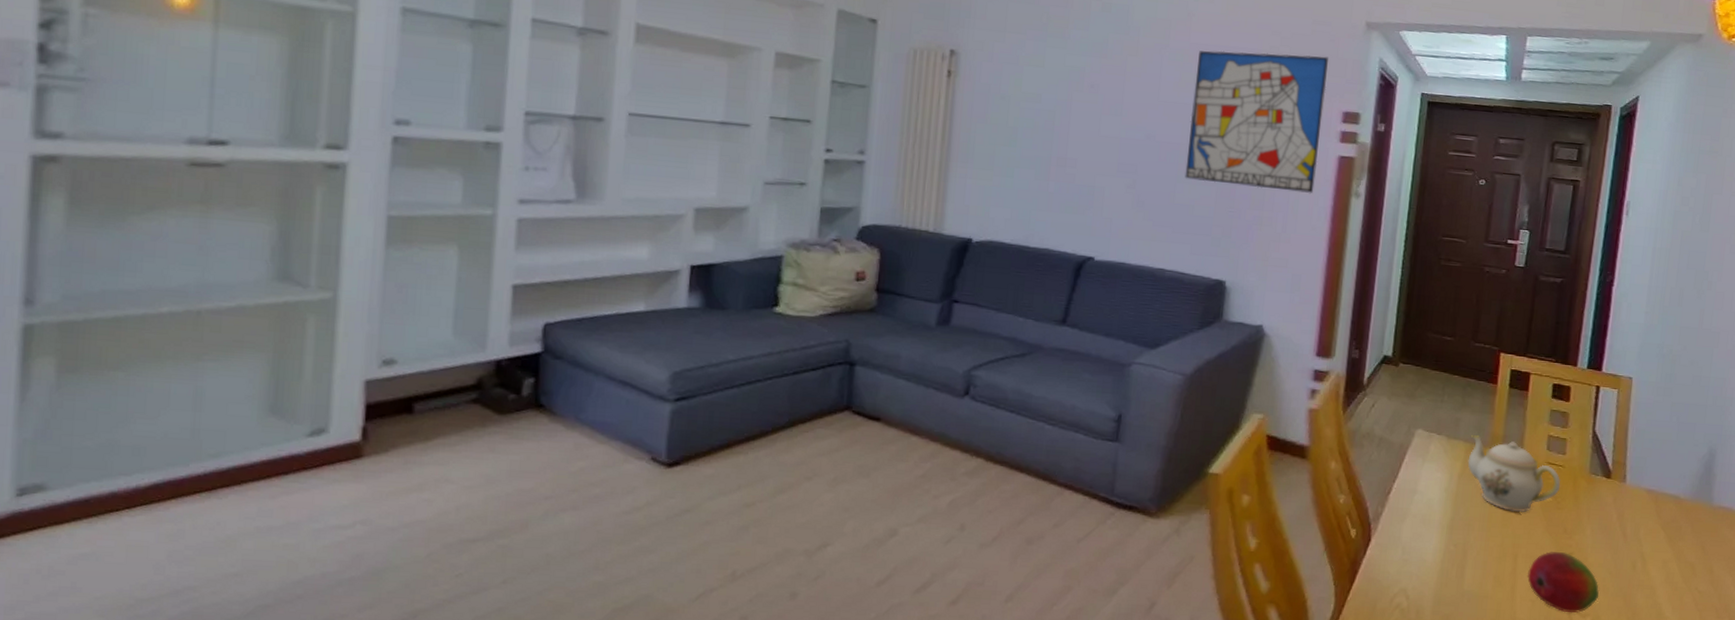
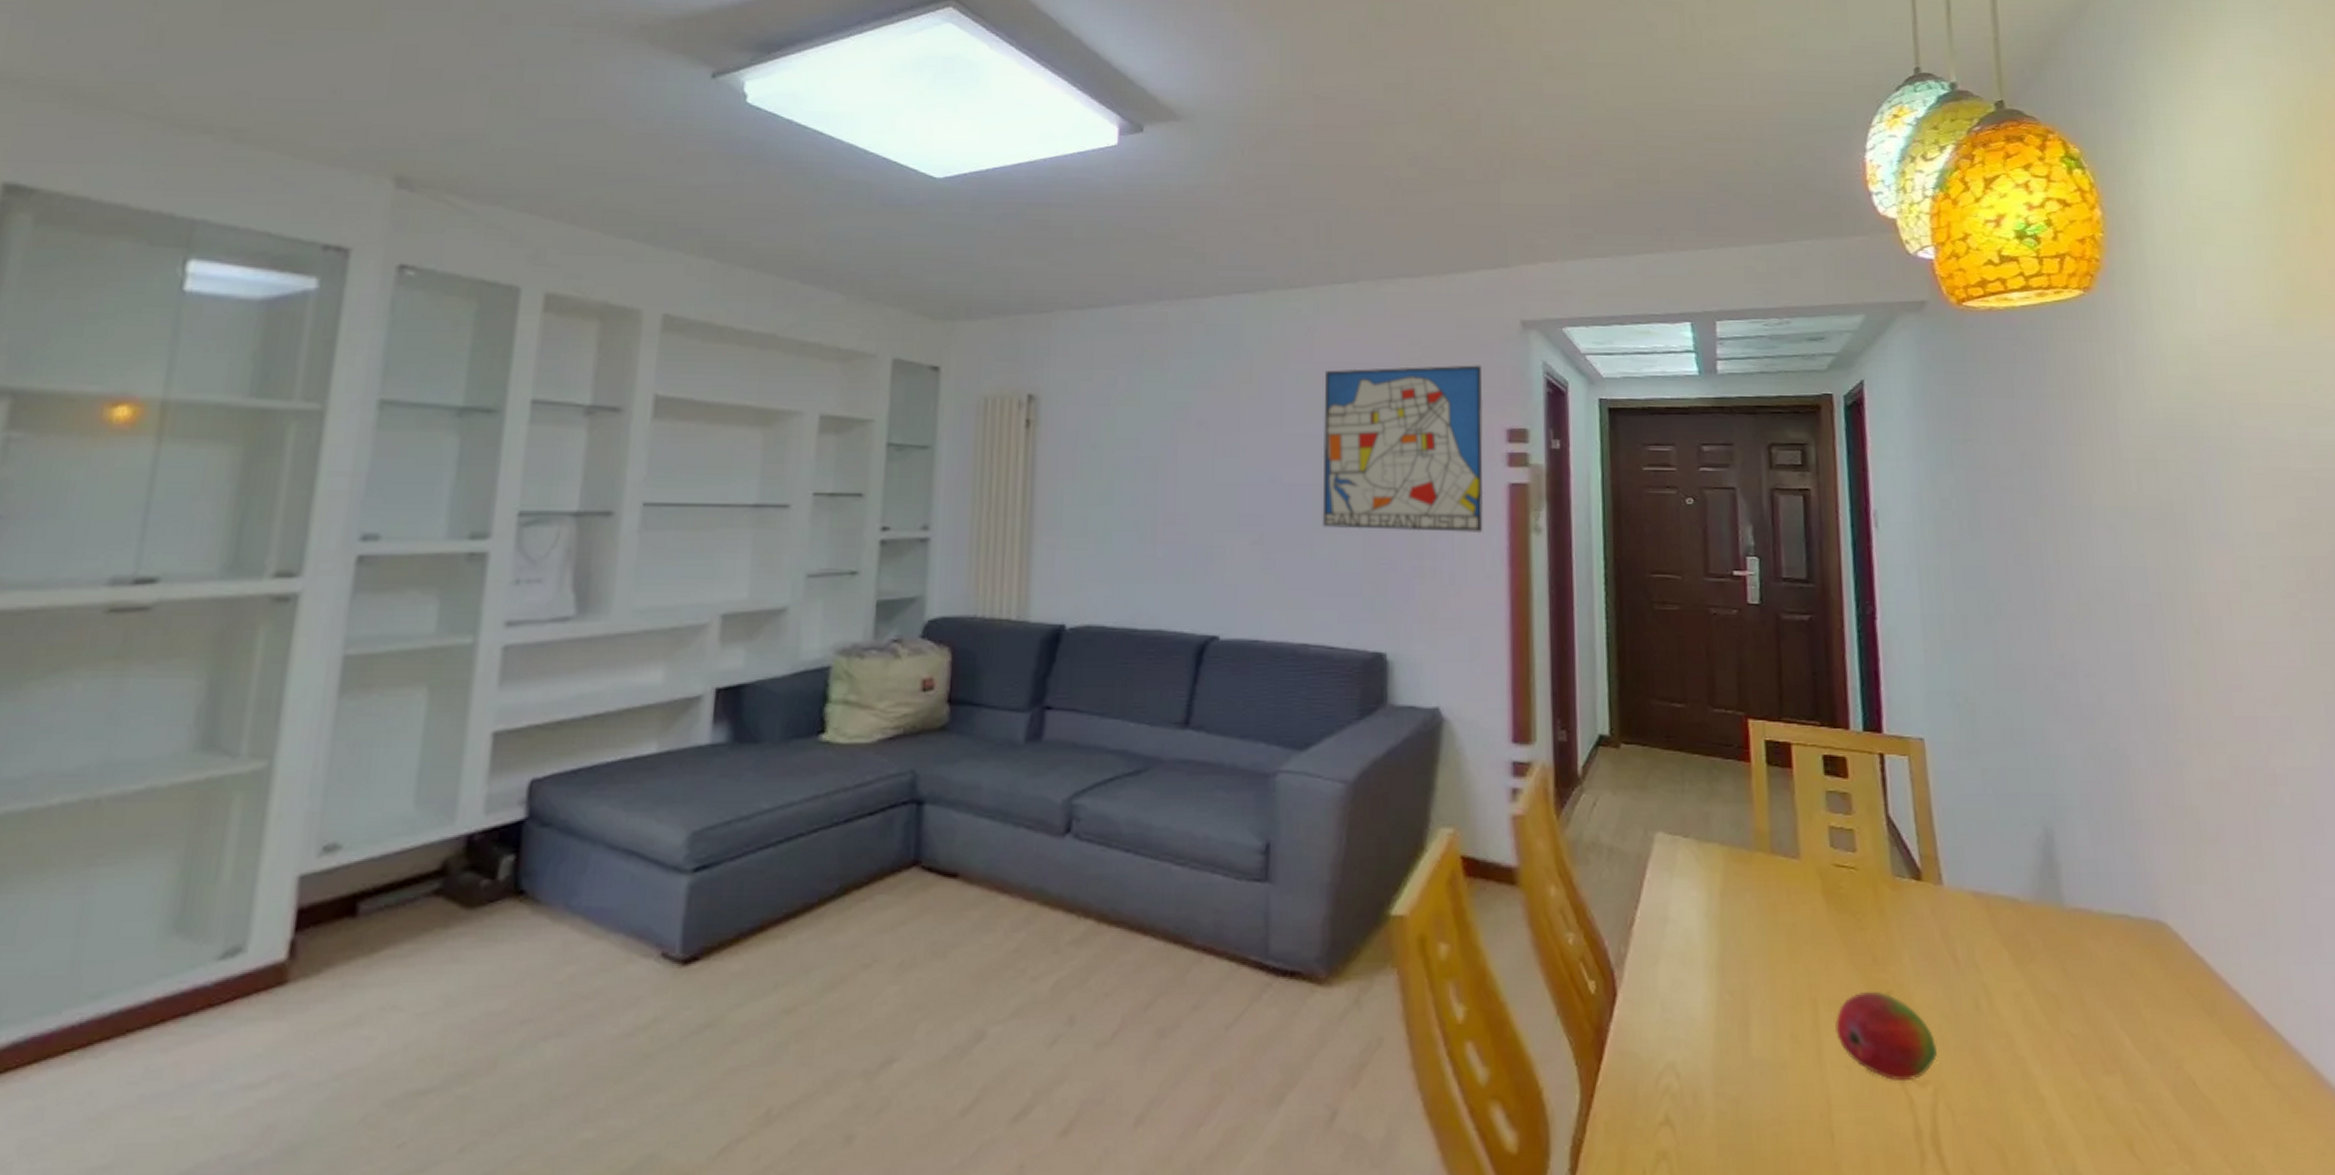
teapot: present [1467,435,1561,513] -> none [1728,834,1858,939]

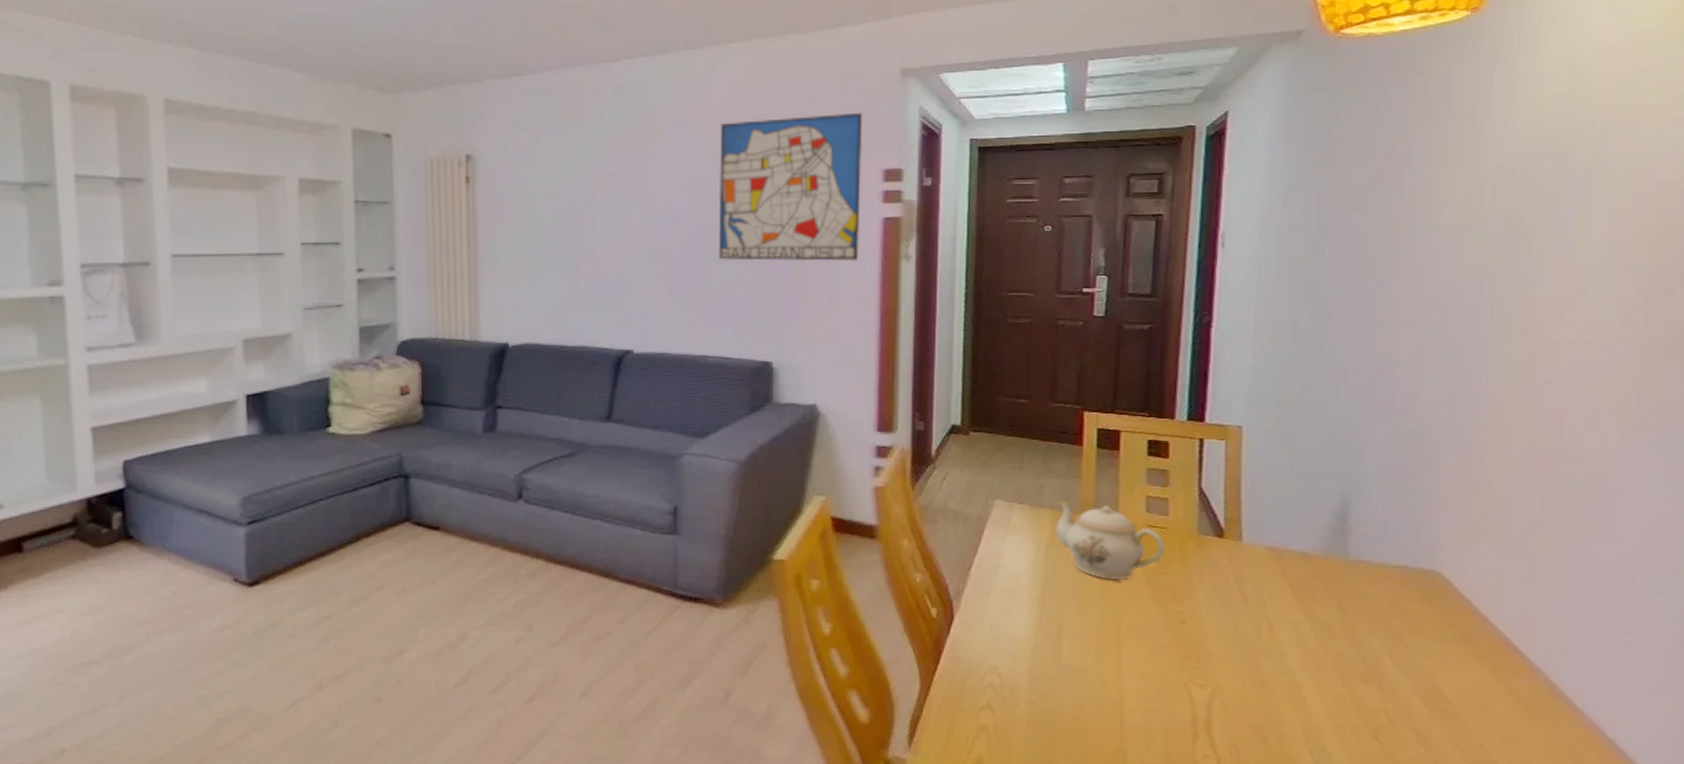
teapot: none [1728,834,1858,939] -> present [1055,502,1165,581]
fruit: present [1834,992,1937,1082] -> none [1133,620,1218,684]

